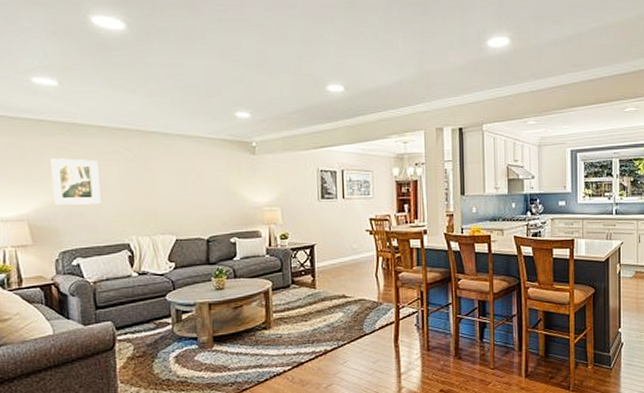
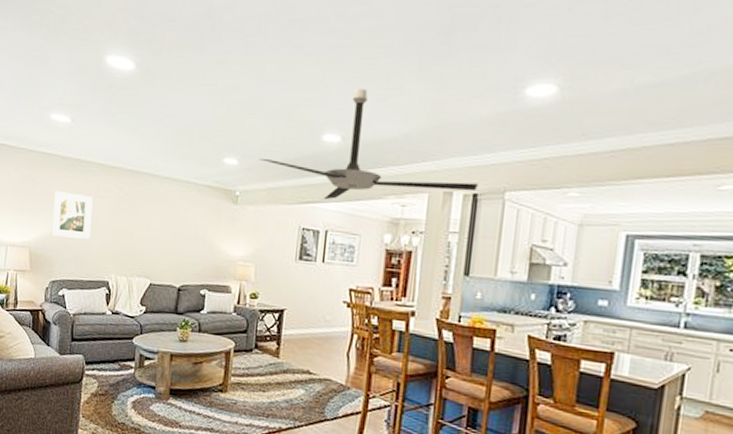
ceiling fan: none [271,43,463,144] -> present [259,88,479,200]

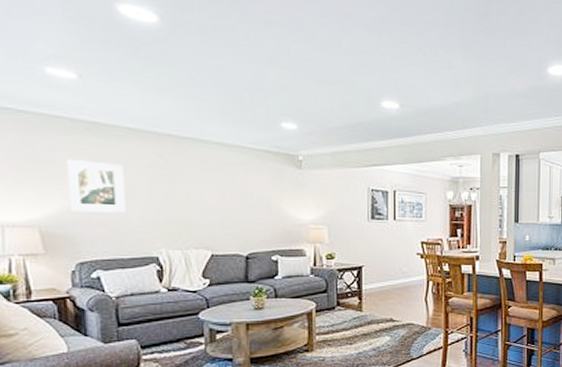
ceiling fan: present [259,88,479,200] -> none [320,59,520,163]

